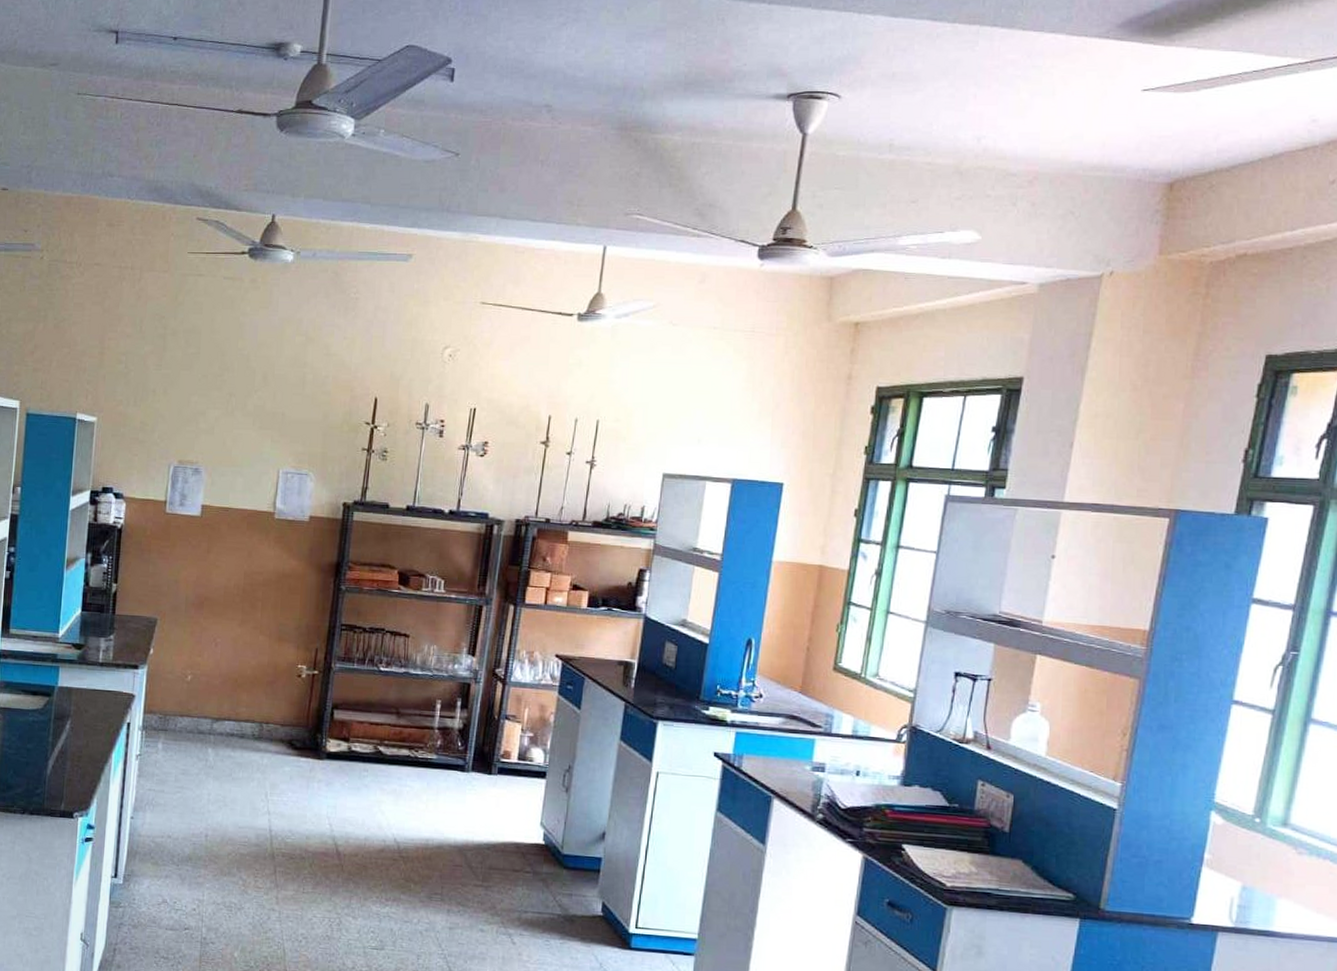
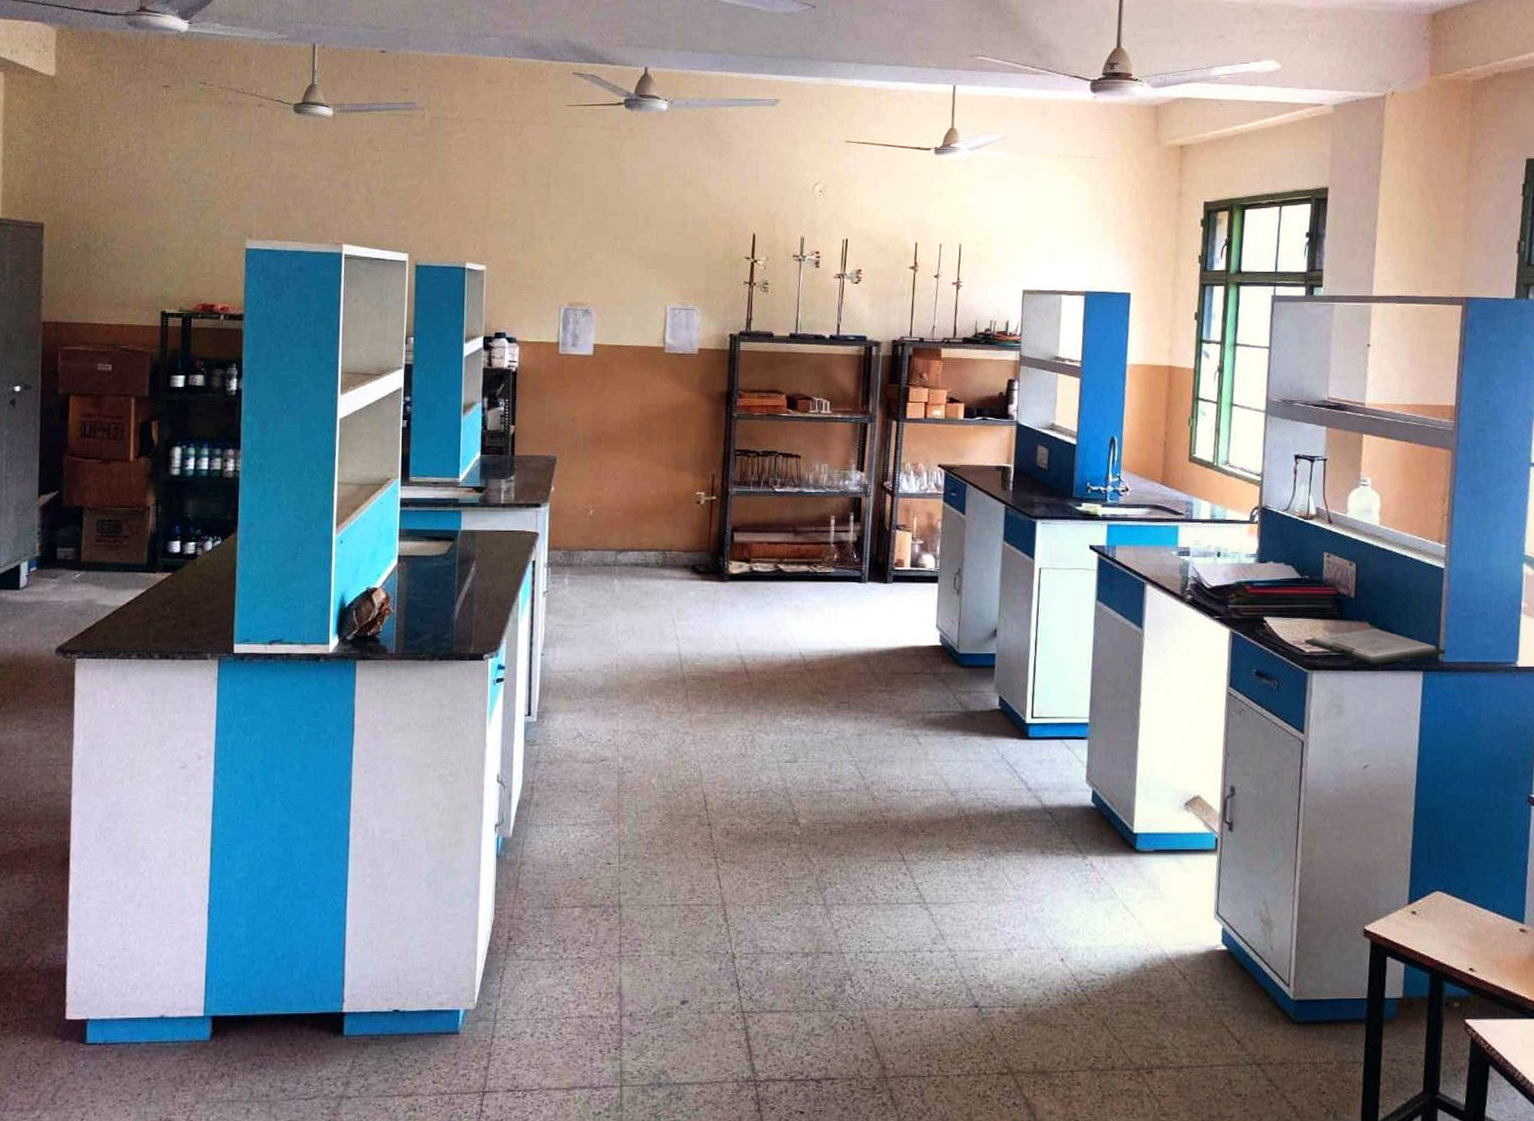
clipboard: none [946,867,1109,908] -> present [1304,629,1446,665]

